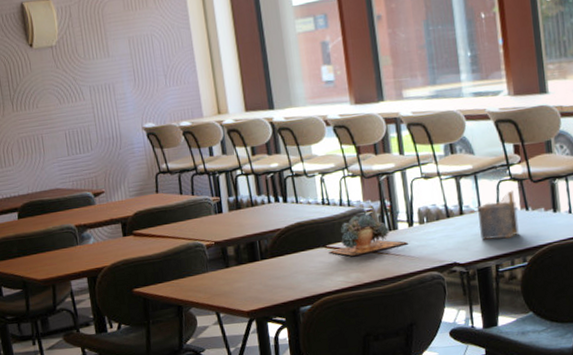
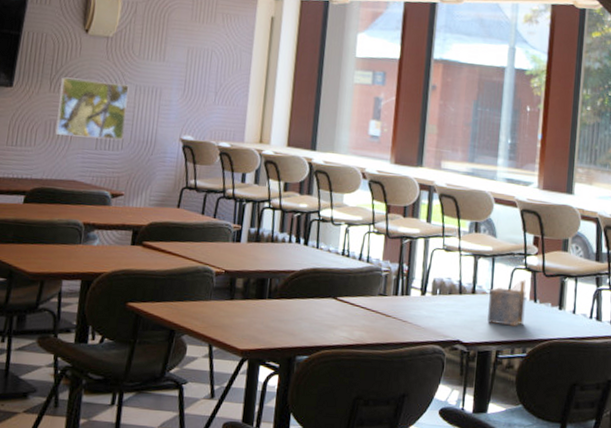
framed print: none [20,87,91,151] -> present [55,77,129,140]
succulent plant: present [329,214,408,257] -> none [338,273,417,315]

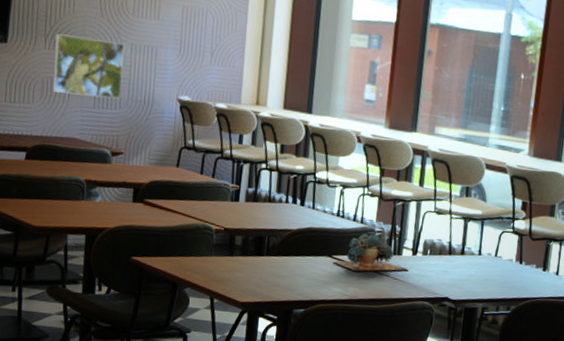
succulent plant: none [338,273,417,315] -> present [333,234,408,272]
napkin holder: present [487,280,526,327] -> none [475,242,513,286]

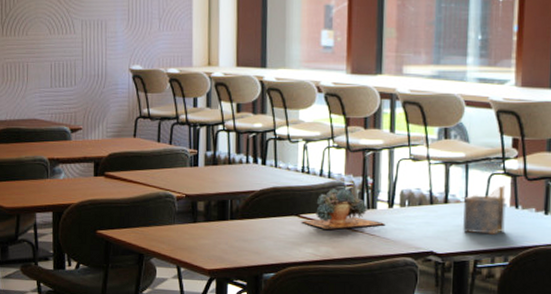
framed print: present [53,33,125,99] -> none [12,20,76,78]
napkin holder: none [475,242,513,286] -> present [462,185,506,235]

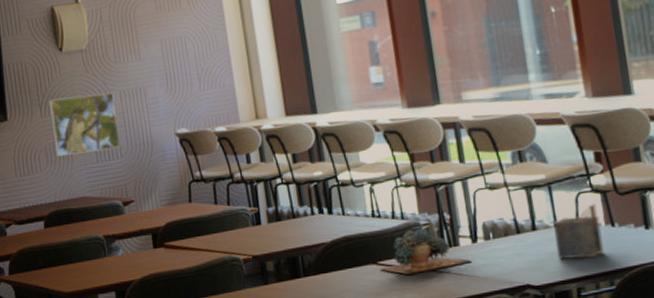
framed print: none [12,20,76,78] -> present [49,92,121,157]

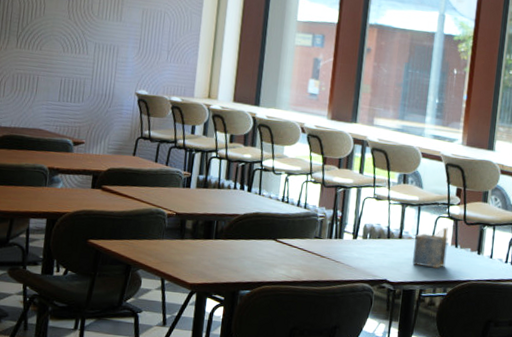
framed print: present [49,92,121,157] -> none [22,34,89,93]
succulent plant: present [380,229,472,276] -> none [277,218,349,255]

